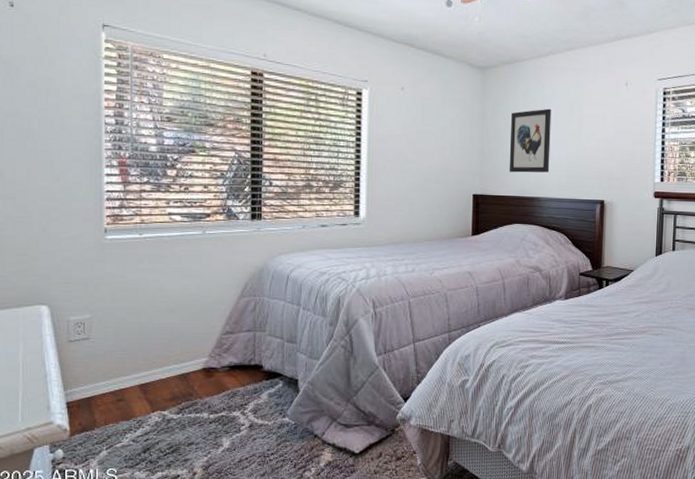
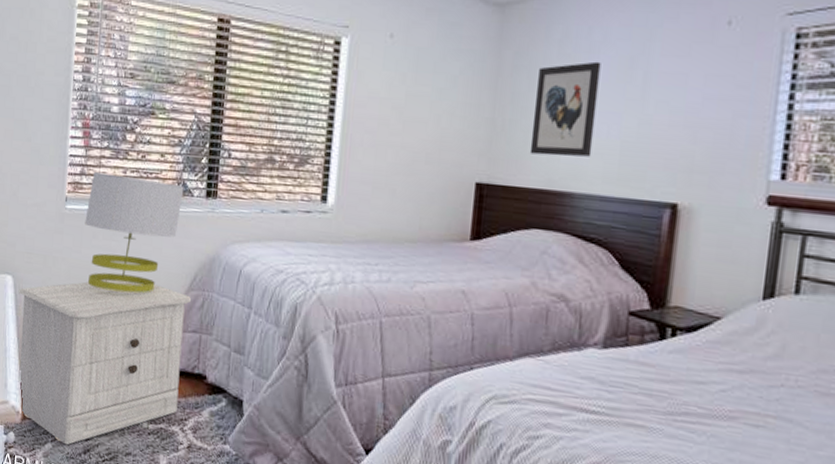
nightstand: none [57,296,244,449] -> present [18,279,192,446]
table lamp: none [128,205,229,307] -> present [85,172,184,294]

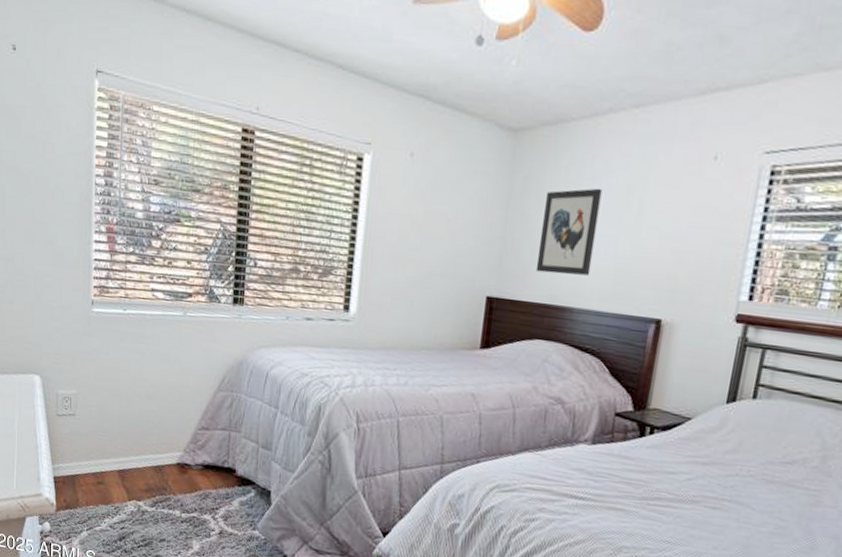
nightstand: present [18,279,192,446] -> none [48,380,221,534]
table lamp: present [85,172,184,294] -> none [112,277,211,394]

